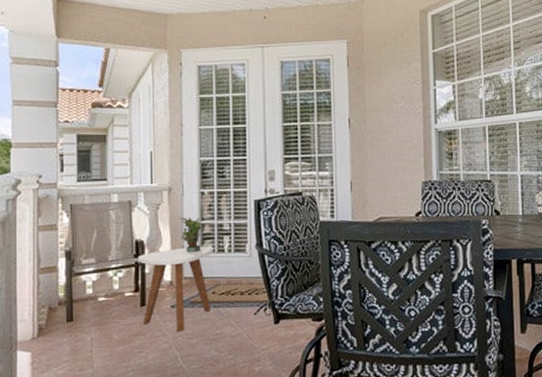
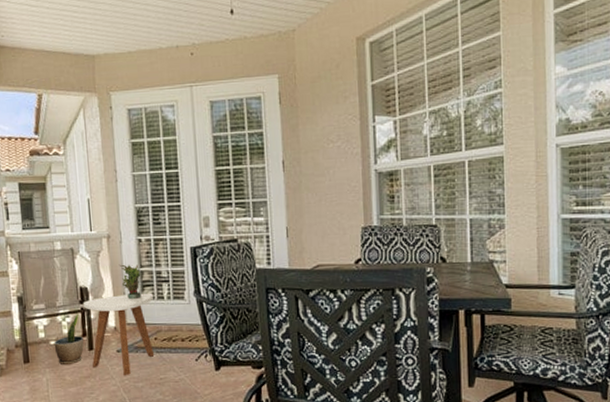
potted plant: none [102,268,135,323] -> present [54,313,84,366]

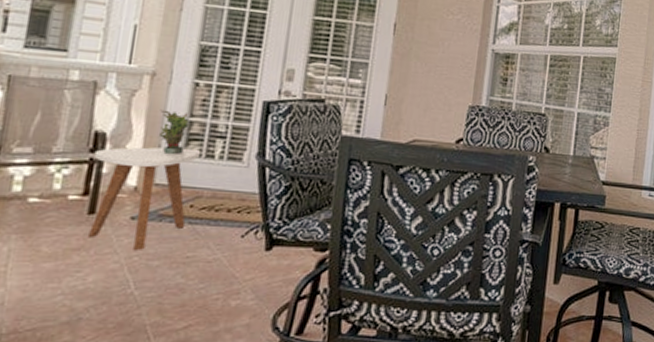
potted plant: present [54,313,84,366] -> none [32,164,84,232]

